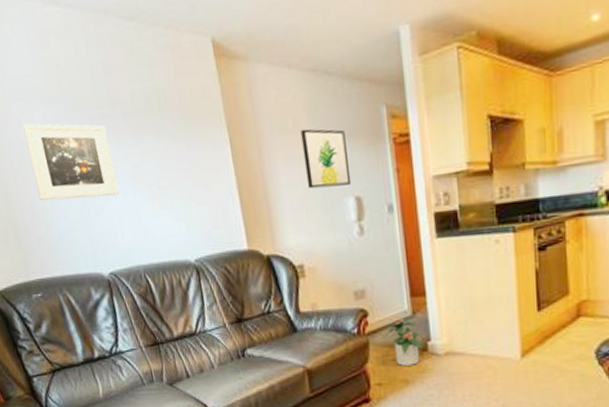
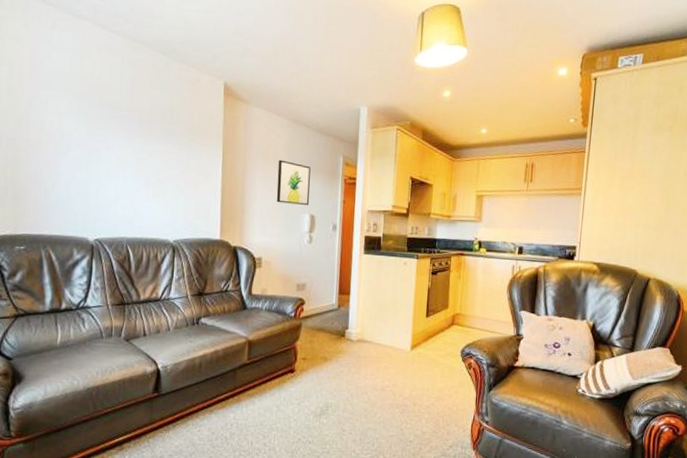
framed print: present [23,123,119,200] -> none [46,108,122,179]
potted plant: present [383,317,422,366] -> none [313,309,341,347]

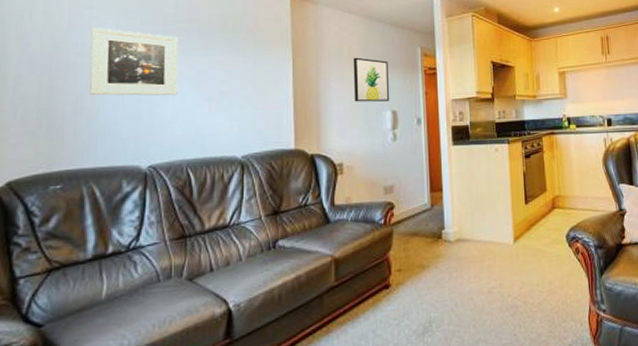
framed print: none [46,108,122,179] -> present [89,27,179,96]

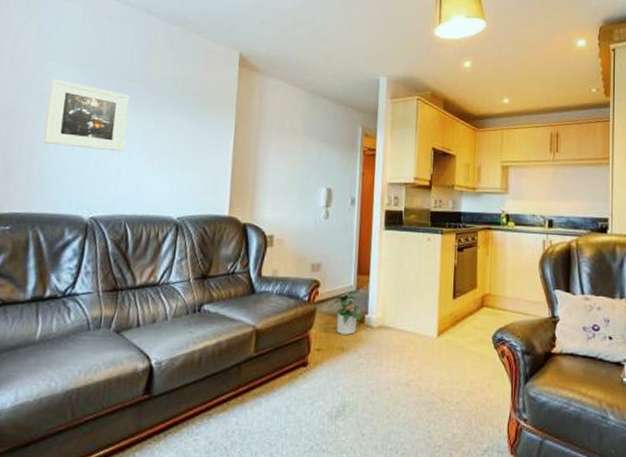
wall art: present [353,57,390,102] -> none [290,131,328,178]
potted plant: none [406,209,437,252] -> present [329,291,360,335]

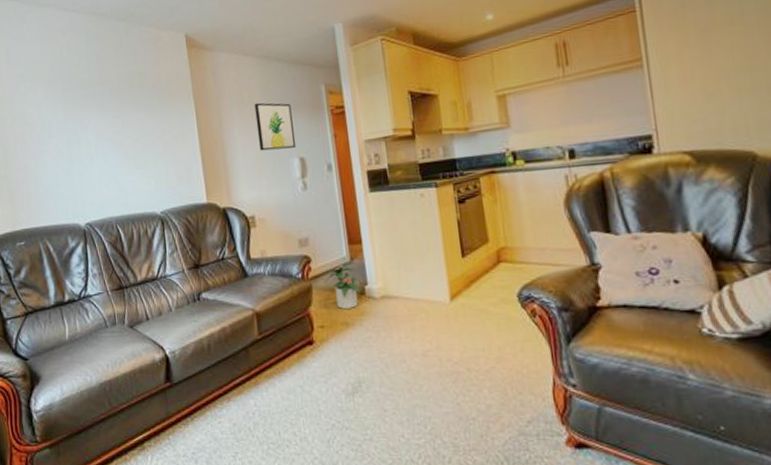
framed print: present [43,79,130,152] -> none [27,99,101,161]
wall art: none [290,131,328,178] -> present [254,102,297,151]

